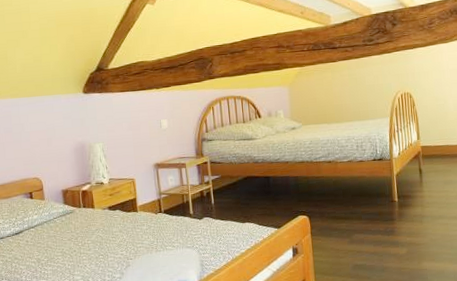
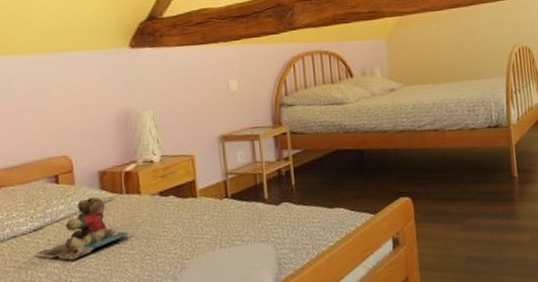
teddy bear: none [17,209,88,257] -> present [35,196,131,260]

